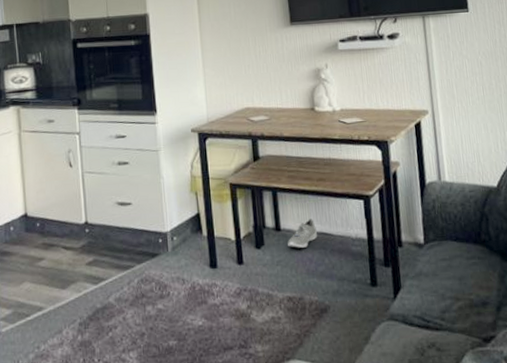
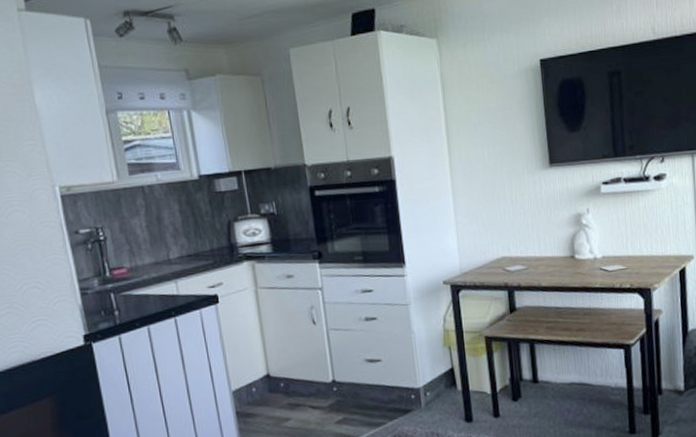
sneaker: present [287,218,318,248] -> none [545,369,577,399]

